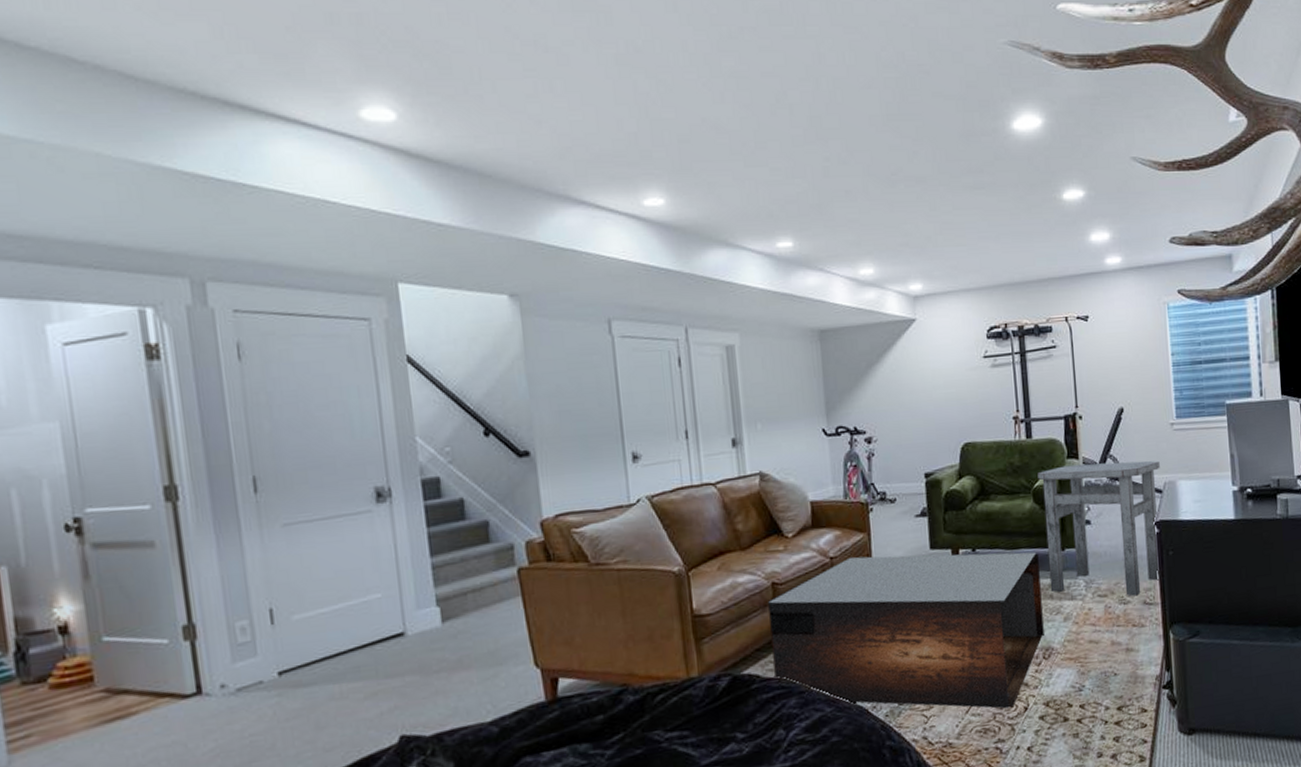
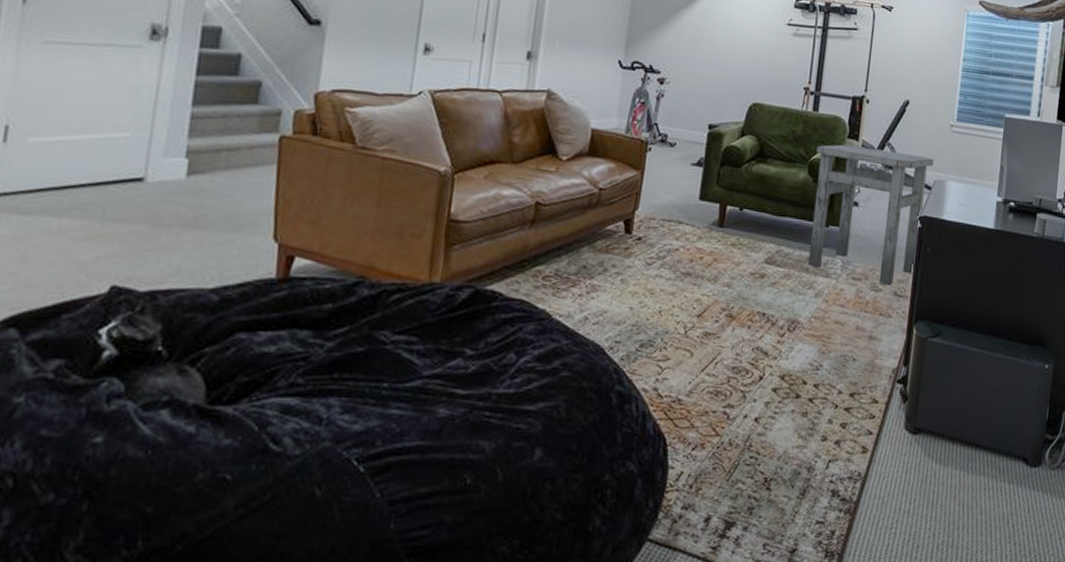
coffee table: present [768,551,1044,709] -> none [518,193,802,374]

